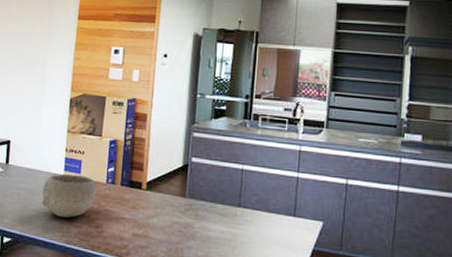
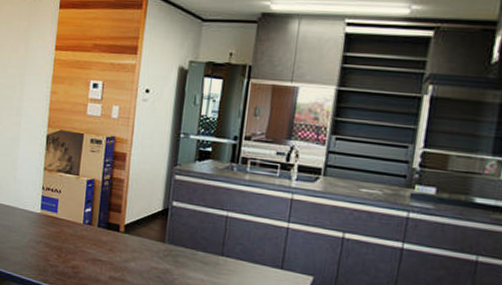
bowl: present [41,174,97,218] -> none [18,212,73,257]

